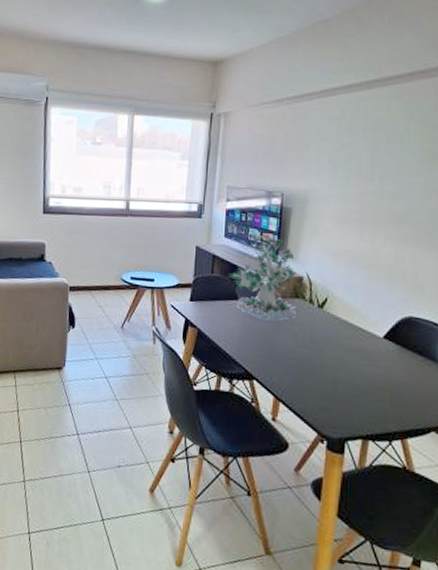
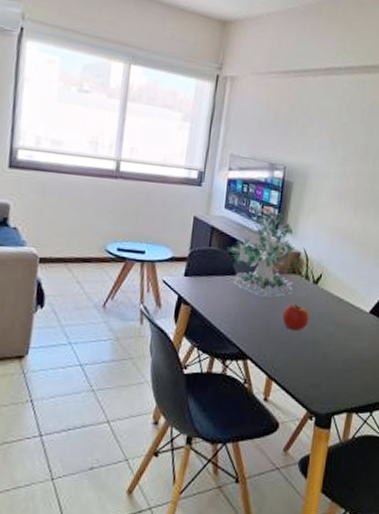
apple: none [287,328,315,354] -> present [282,304,309,330]

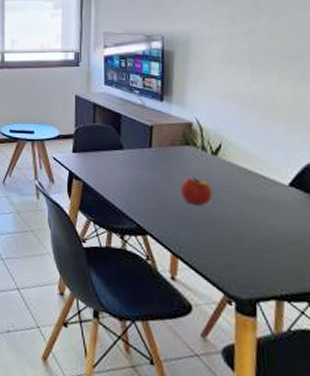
plant: present [226,208,295,297] -> none [111,81,189,170]

